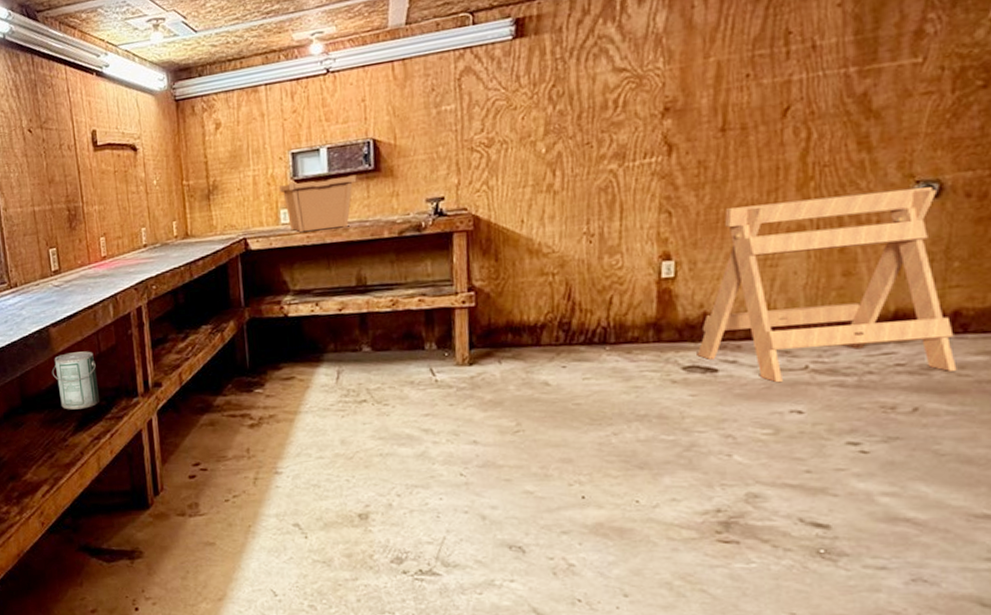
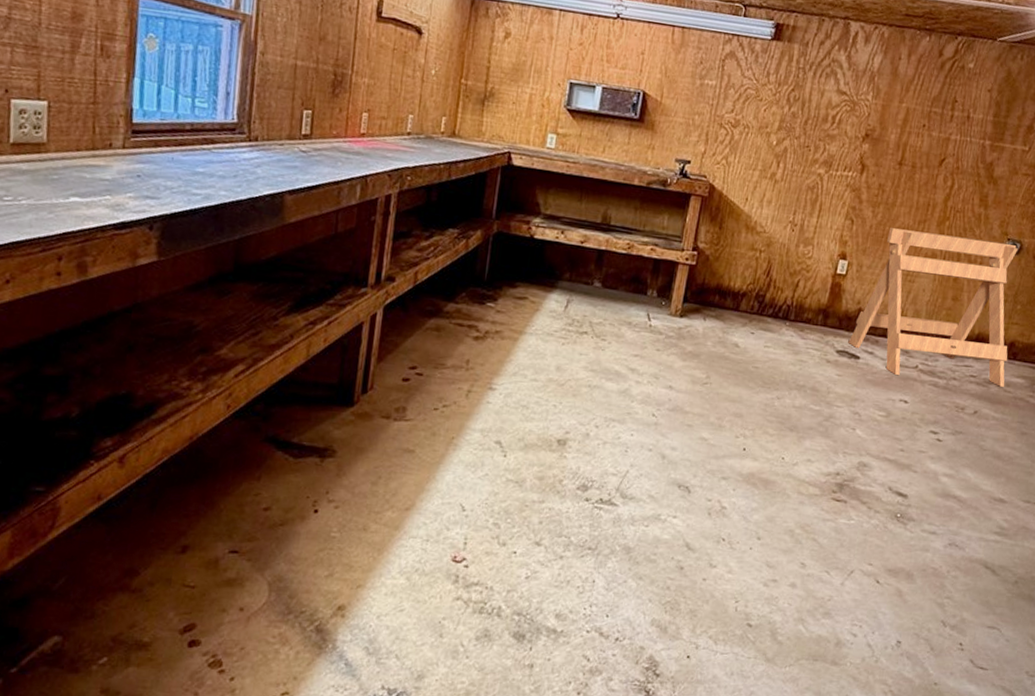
paint can: present [51,351,100,410] -> none [276,225,329,290]
storage bin: present [279,174,357,233] -> none [552,110,623,166]

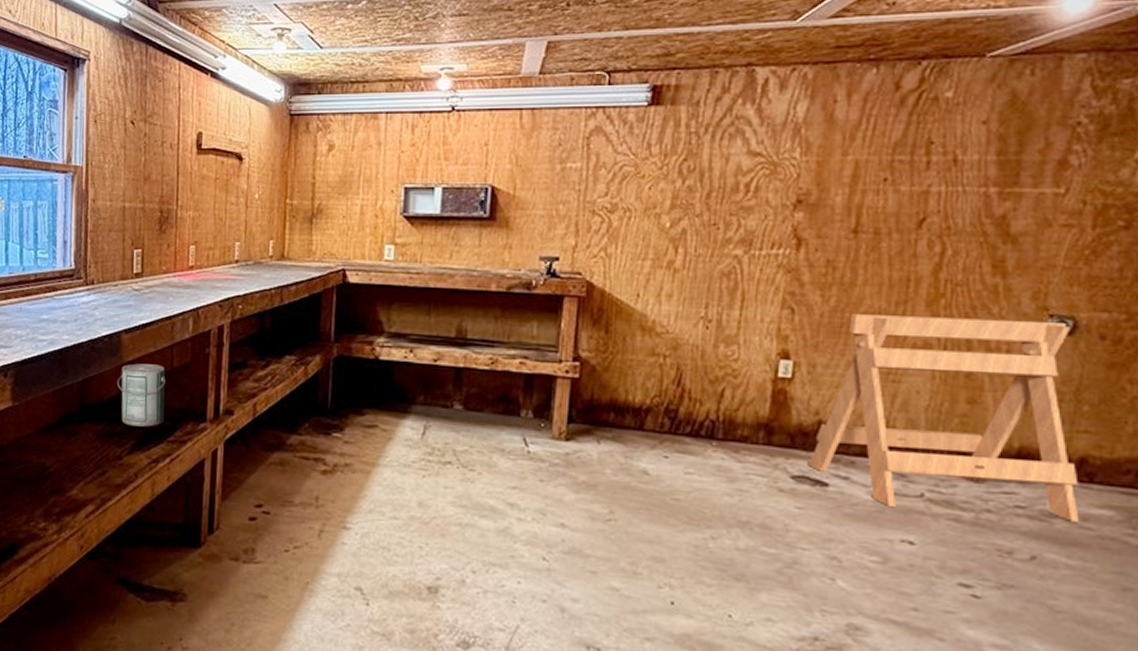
paint can: none [276,225,329,290] -> present [116,363,166,427]

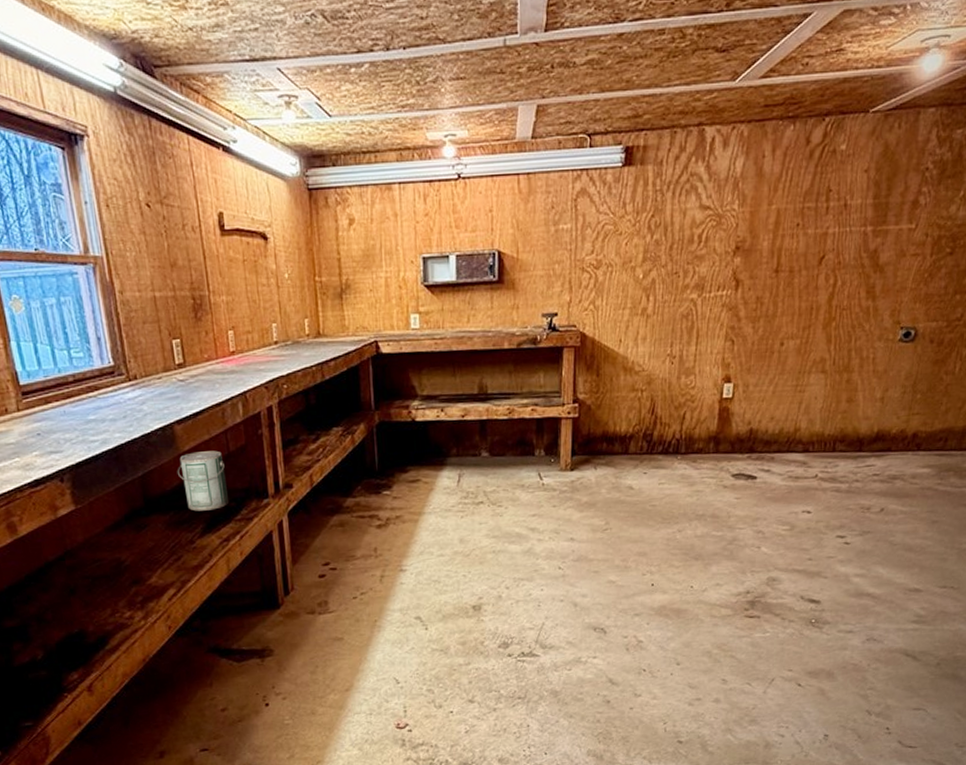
sawhorse: present [808,314,1080,522] -> none [743,332,914,489]

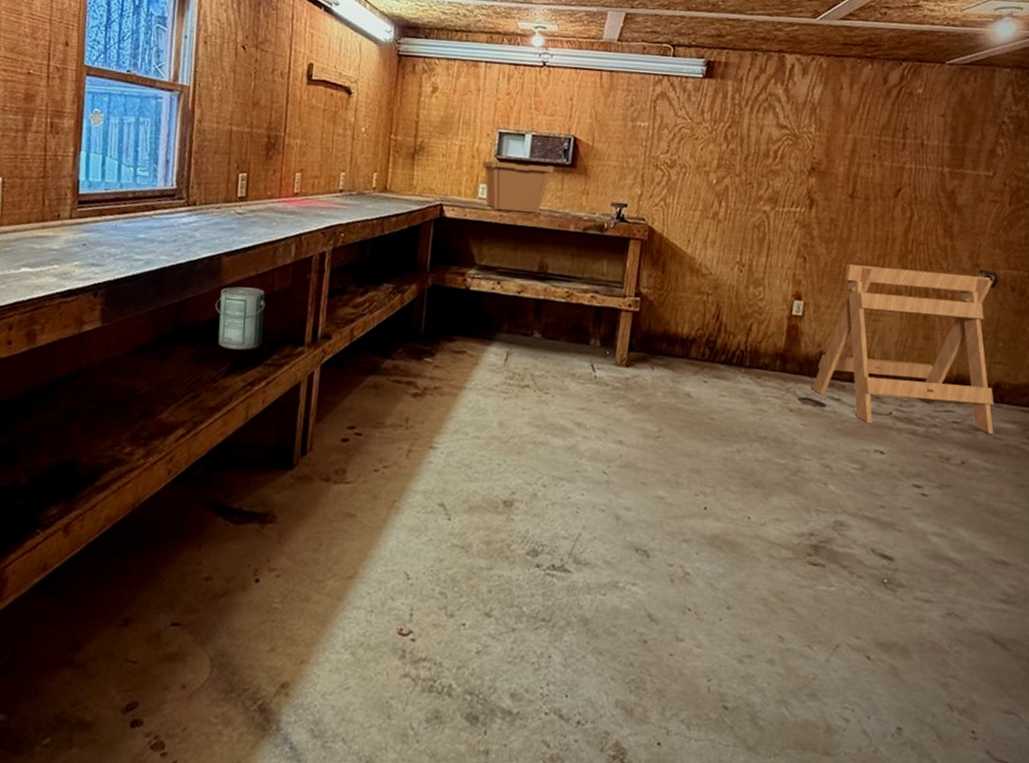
storage bin: none [410,284,482,339] -> present [482,160,554,214]
sawhorse: none [743,332,914,489] -> present [811,264,994,434]

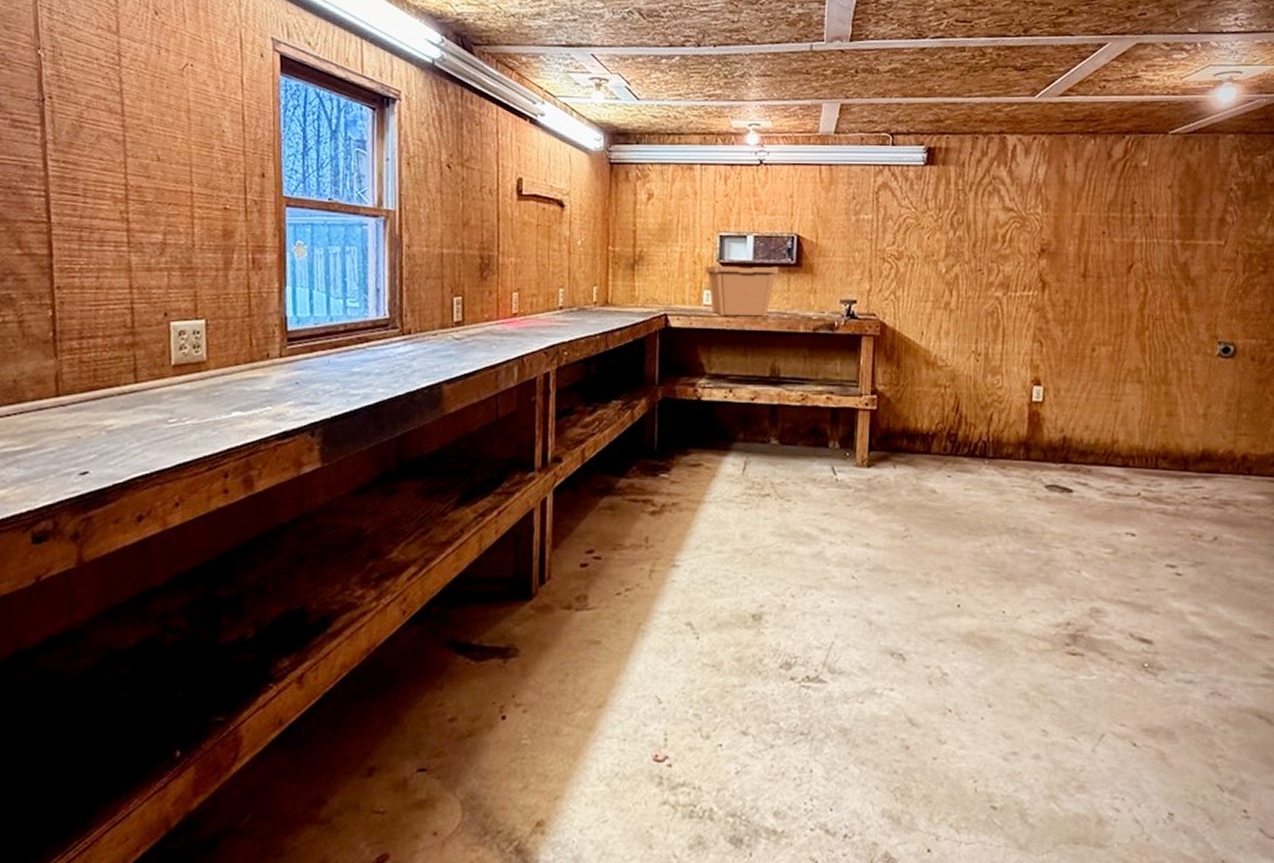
paint can: present [215,286,265,350] -> none [438,415,491,480]
sawhorse: present [811,264,994,434] -> none [1057,345,1244,507]

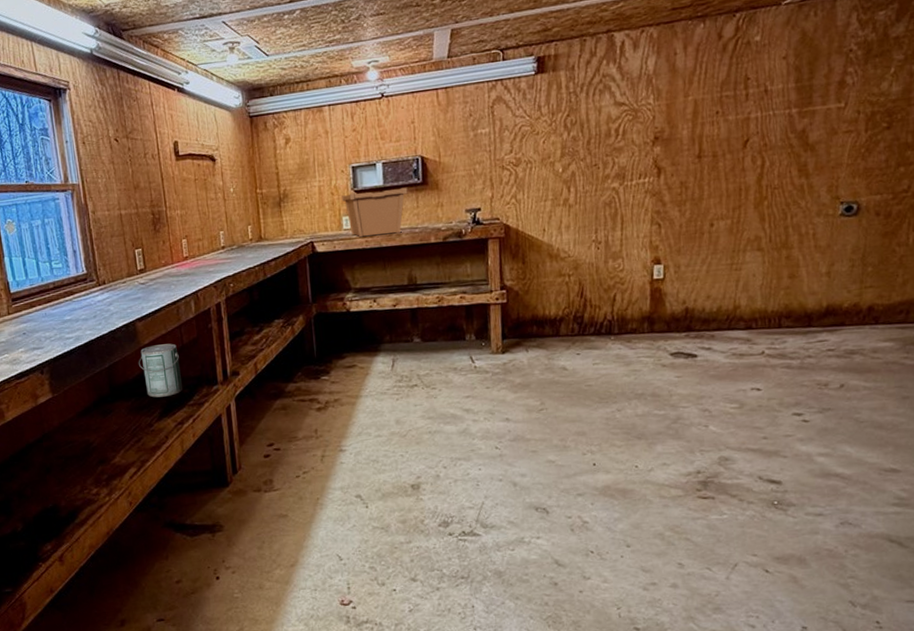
paint can: none [438,415,491,480] -> present [138,343,183,398]

